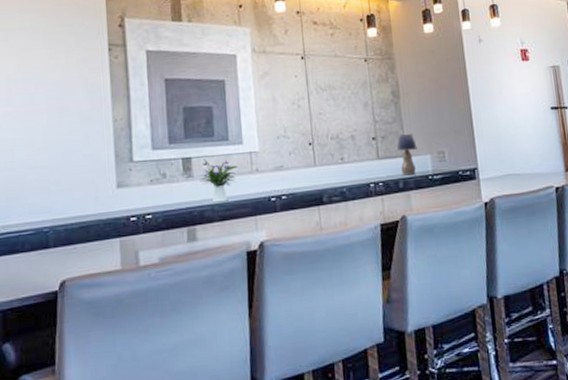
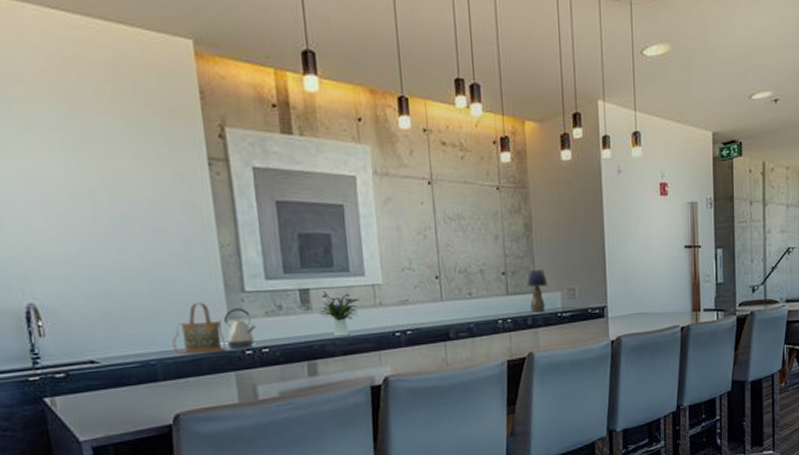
handbag: none [64,172,114,222] -> present [172,302,227,355]
kettle: none [112,177,142,216] -> present [223,308,257,349]

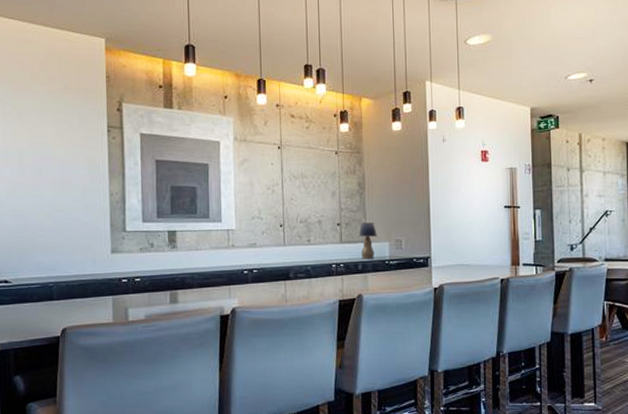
handbag: present [172,302,227,355] -> none [66,238,108,280]
kettle: present [223,308,257,349] -> none [106,244,132,278]
flower arrangement: present [319,290,360,337] -> none [182,233,216,271]

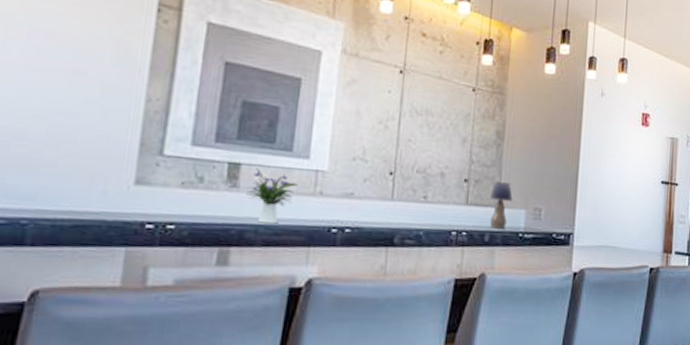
flower arrangement: none [182,233,216,271] -> present [246,168,298,224]

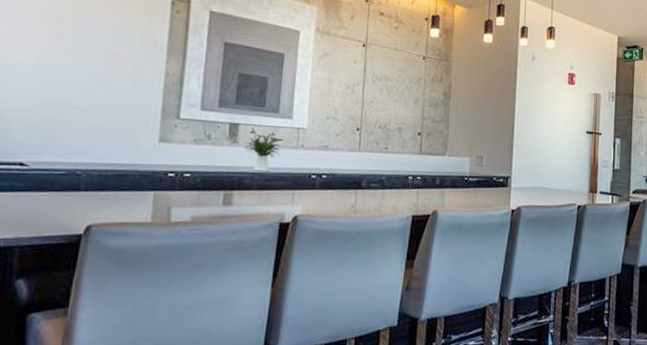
table lamp: present [488,181,513,229] -> none [439,134,459,174]

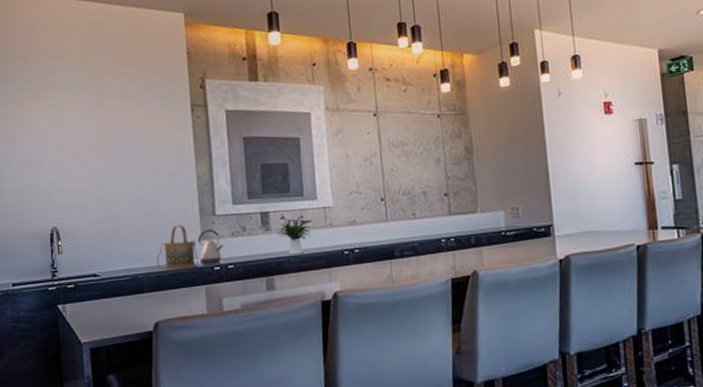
handbag: none [101,122,152,172] -> present [156,225,199,270]
kettle: none [151,132,183,171] -> present [197,229,224,266]

